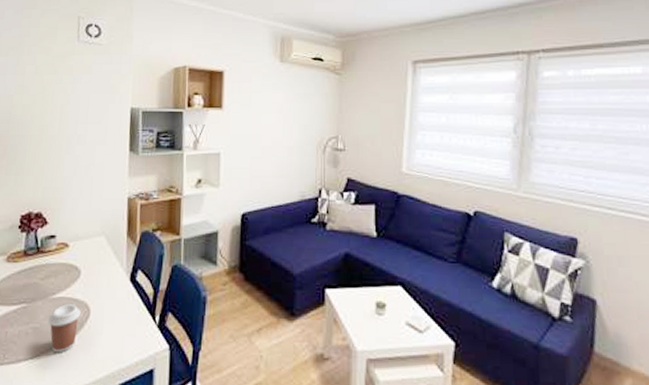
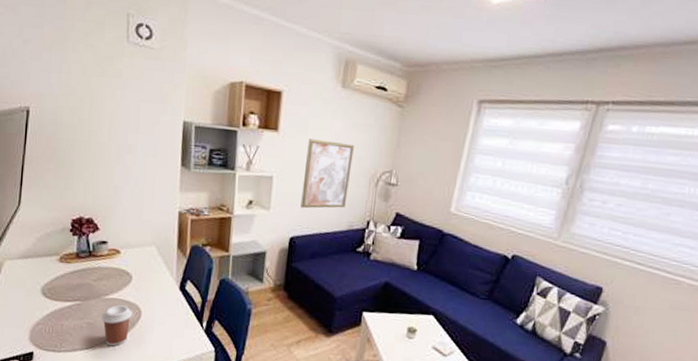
wall art: none [250,113,297,182] -> present [300,138,354,209]

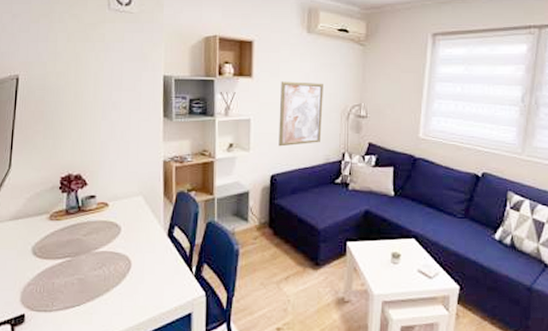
coffee cup: present [101,305,132,347] -> none [92,257,122,301]

